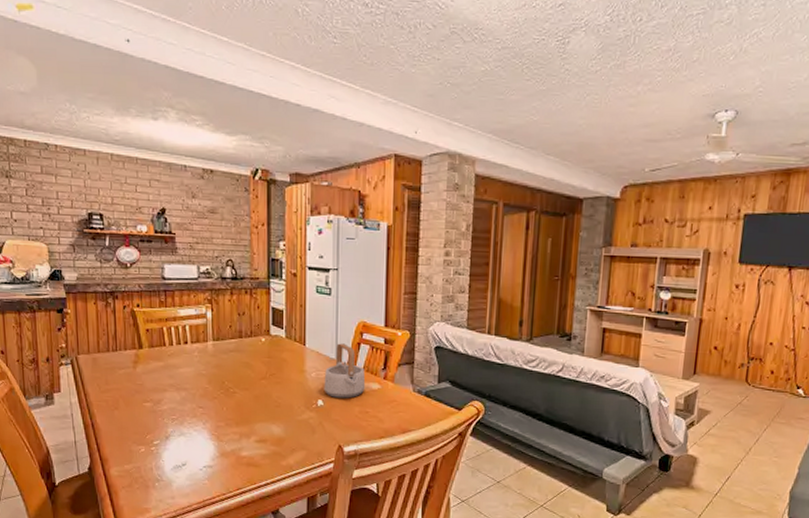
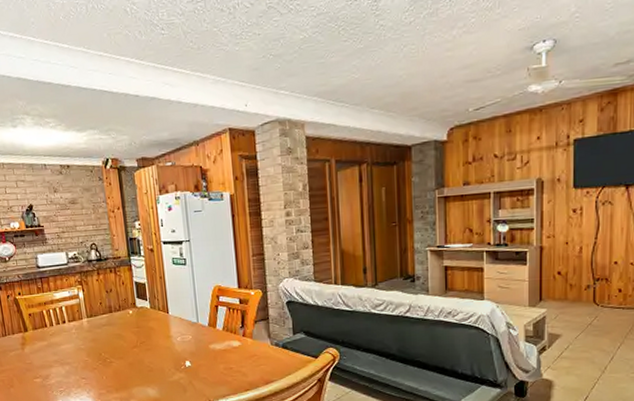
teapot: present [324,343,366,398] -> none [189,307,227,358]

